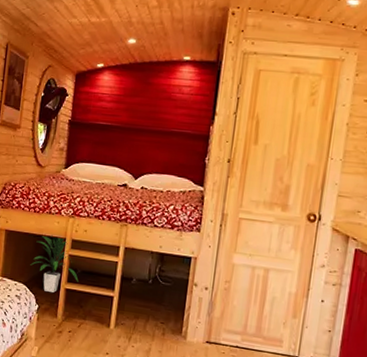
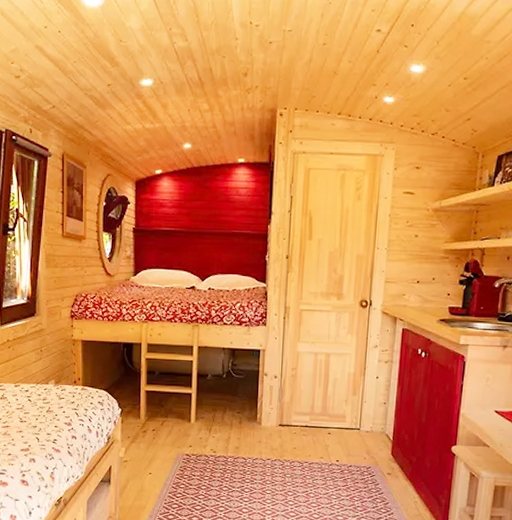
indoor plant: present [30,235,79,293] -> none [109,341,157,396]

